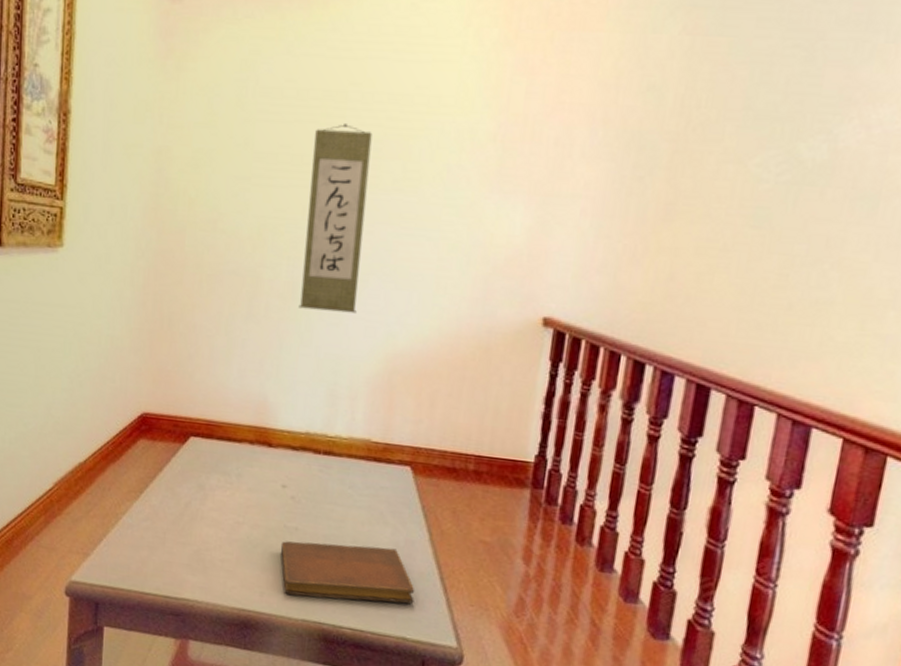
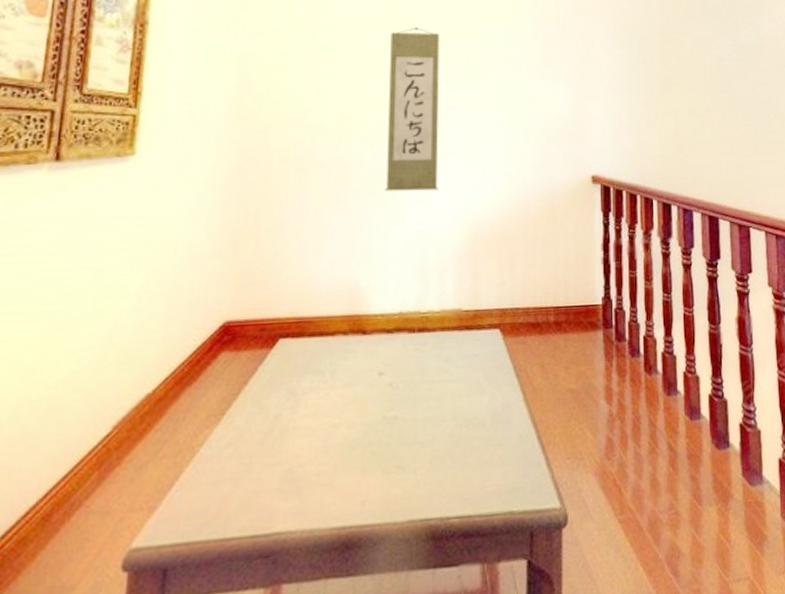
notebook: present [280,541,415,604] -> none [380,416,516,496]

